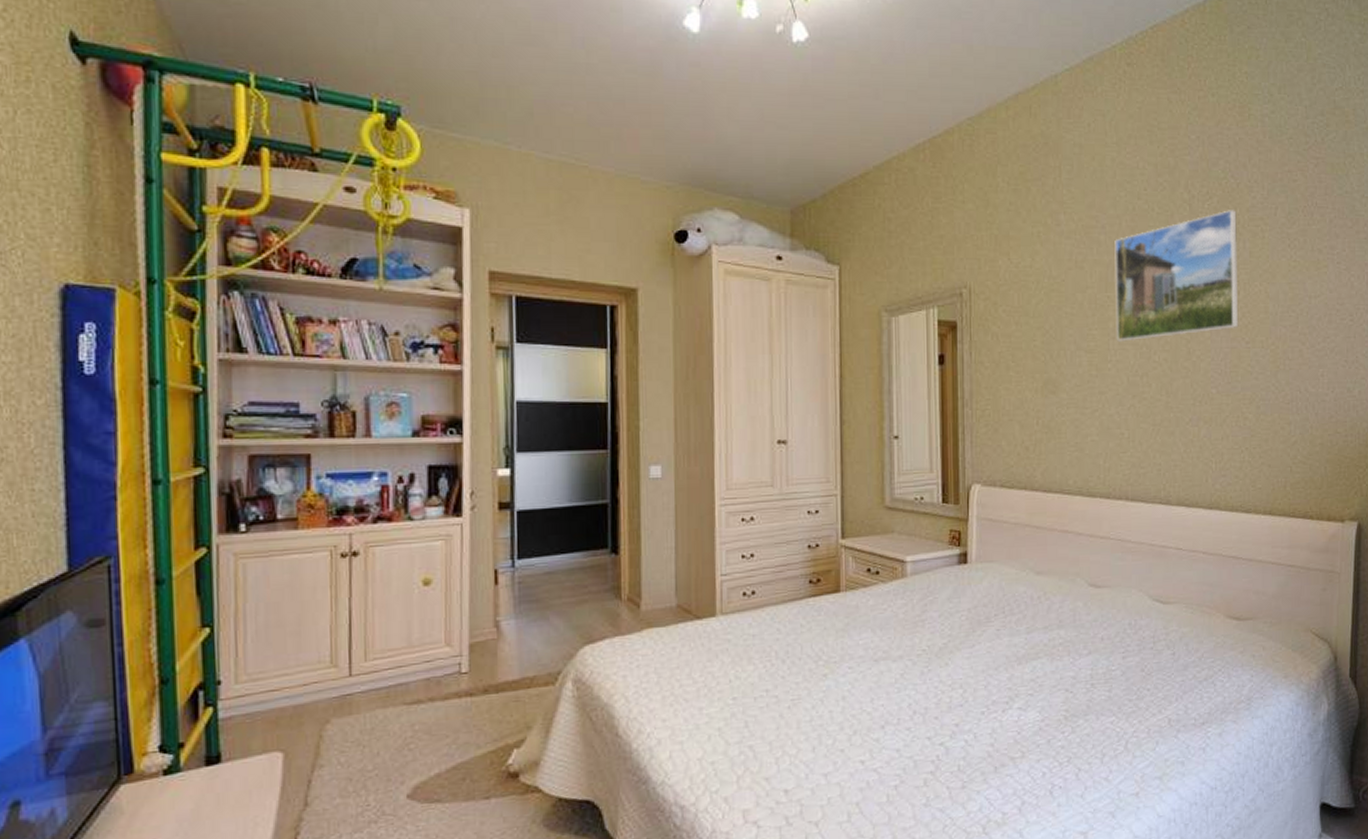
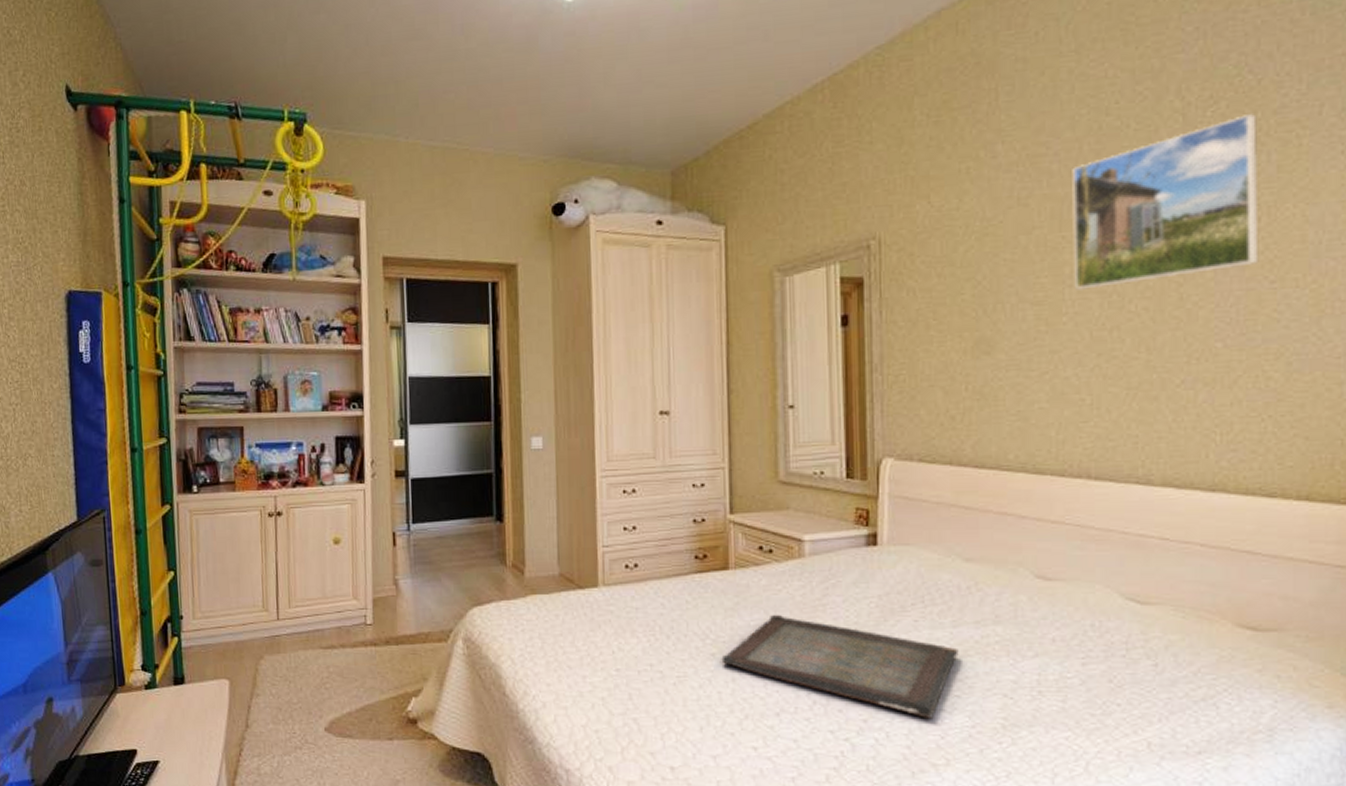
serving tray: none [832,631,1031,717] -> present [721,614,959,719]

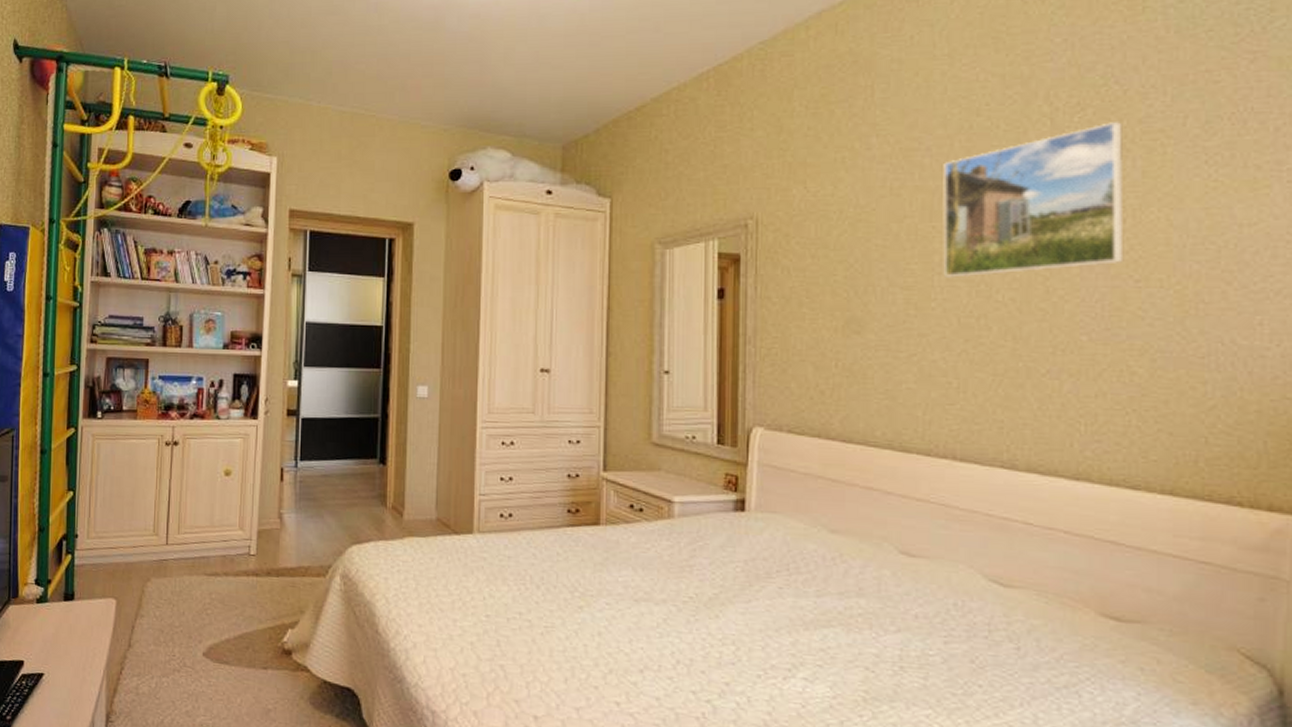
serving tray: present [721,614,959,719] -> none [588,571,822,686]

